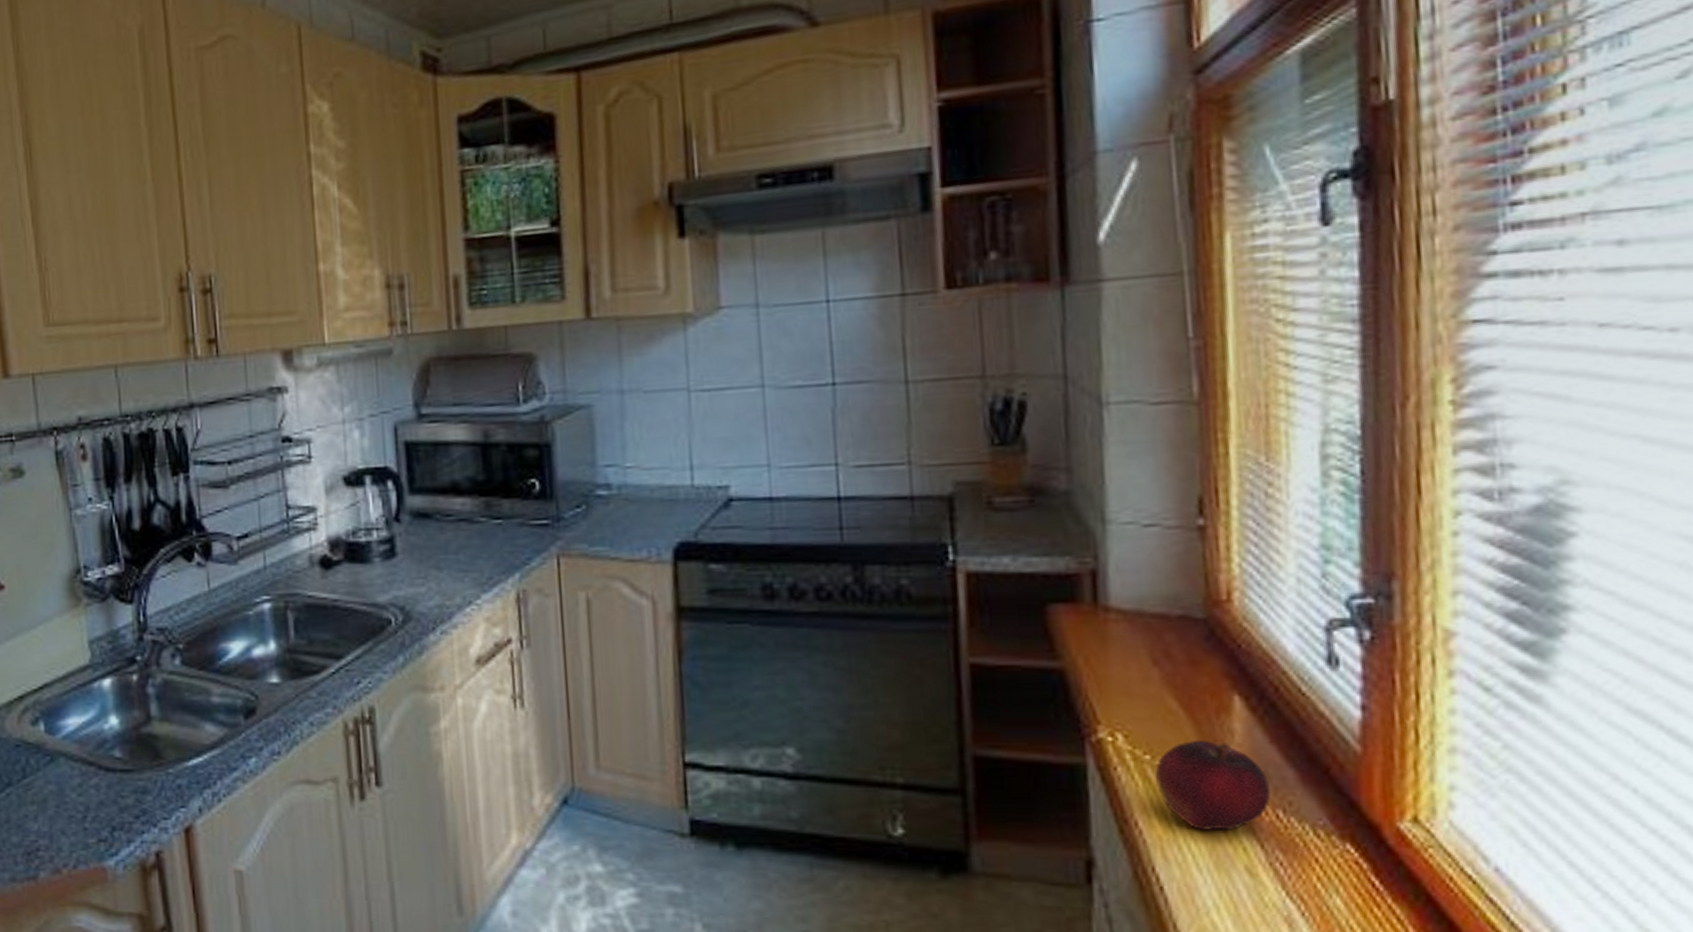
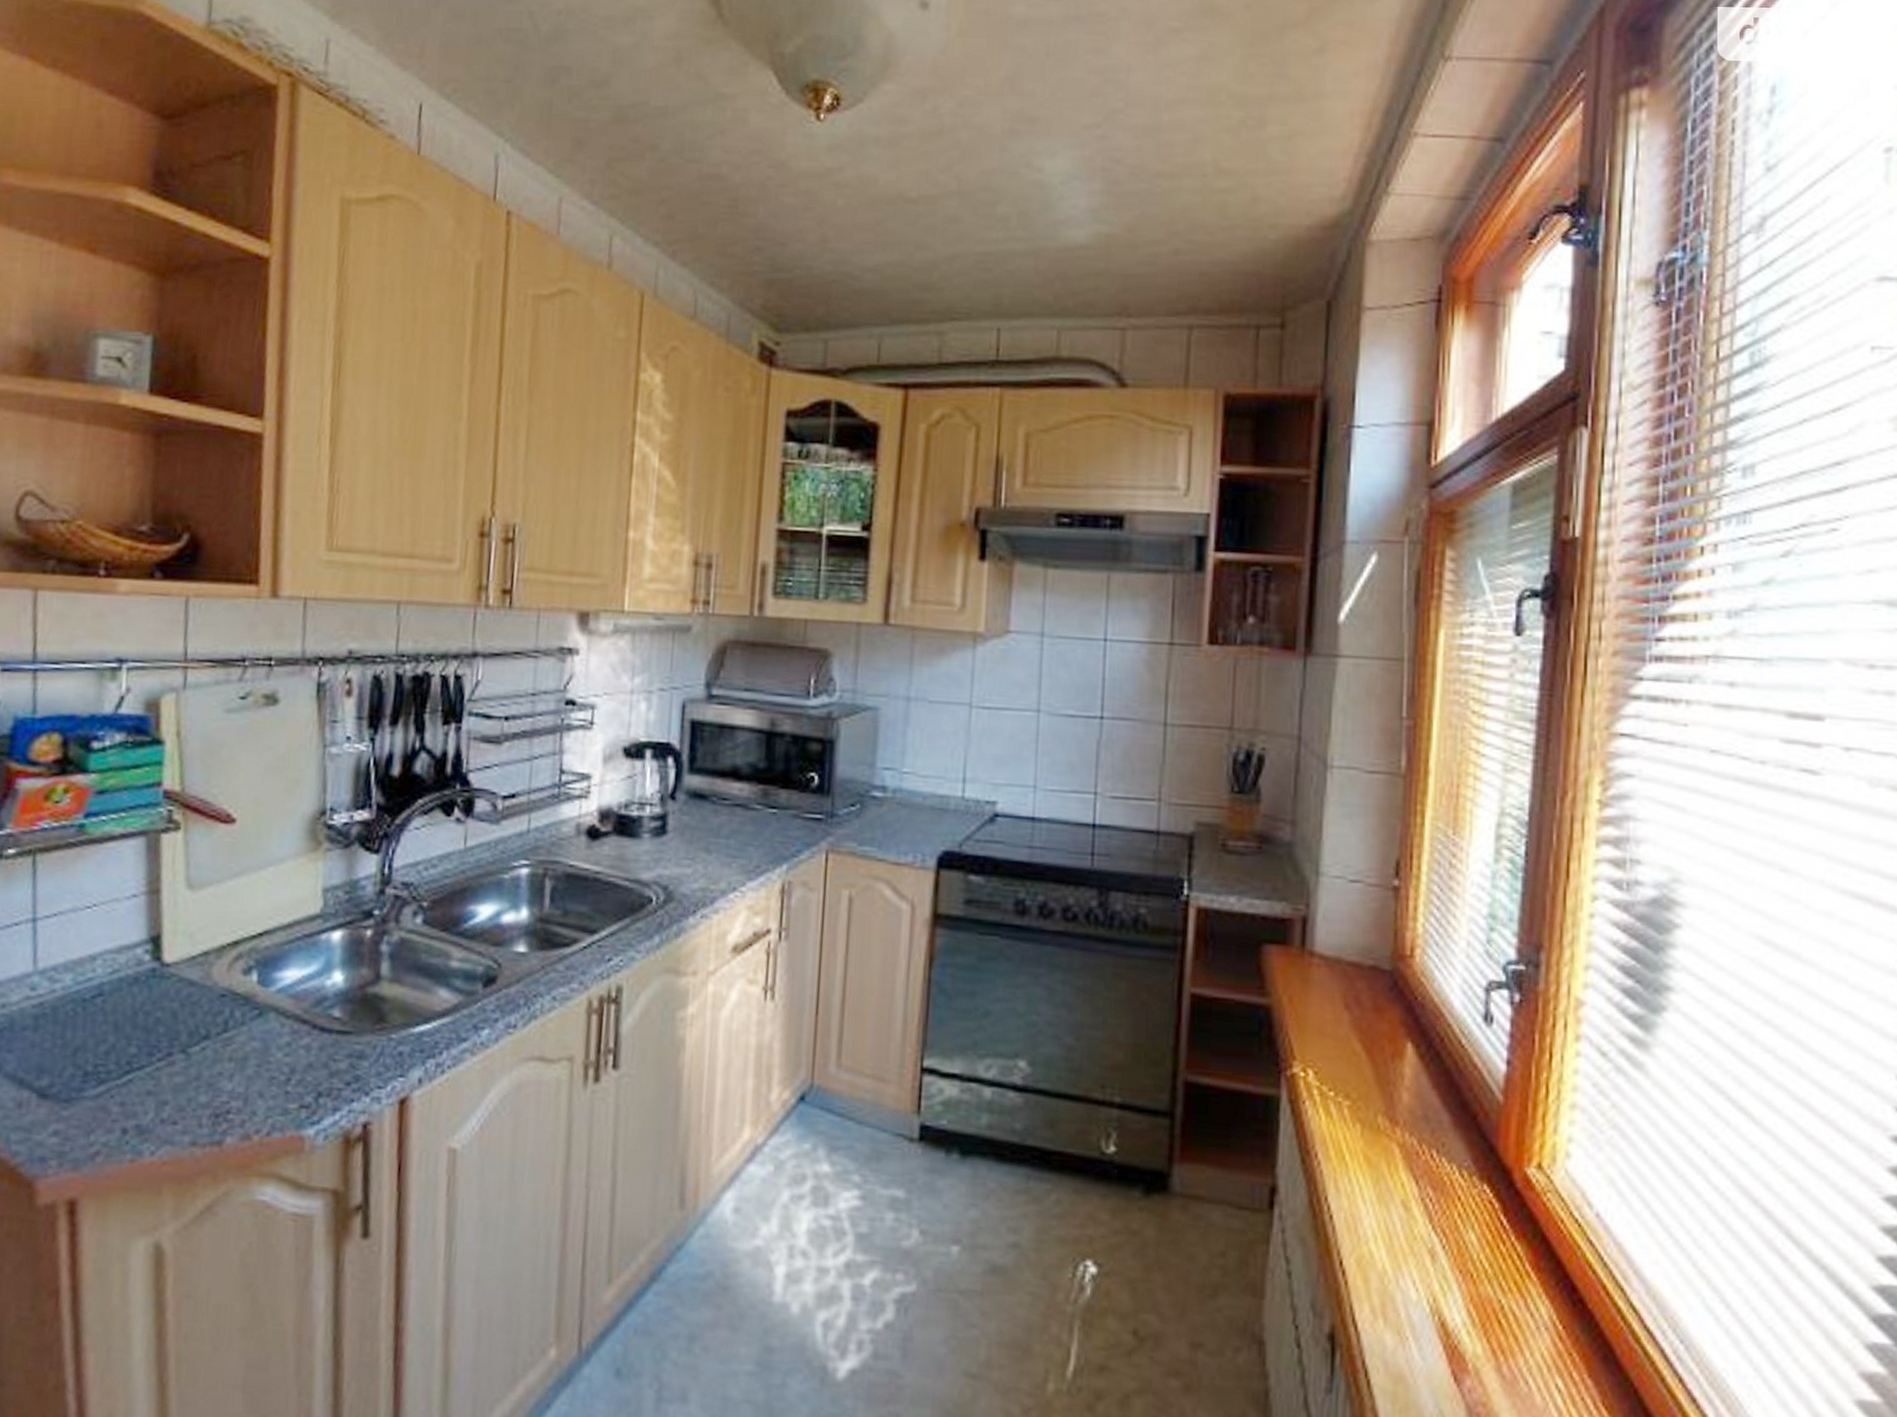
fruit: present [1156,739,1271,831] -> none [1337,1080,1429,1167]

